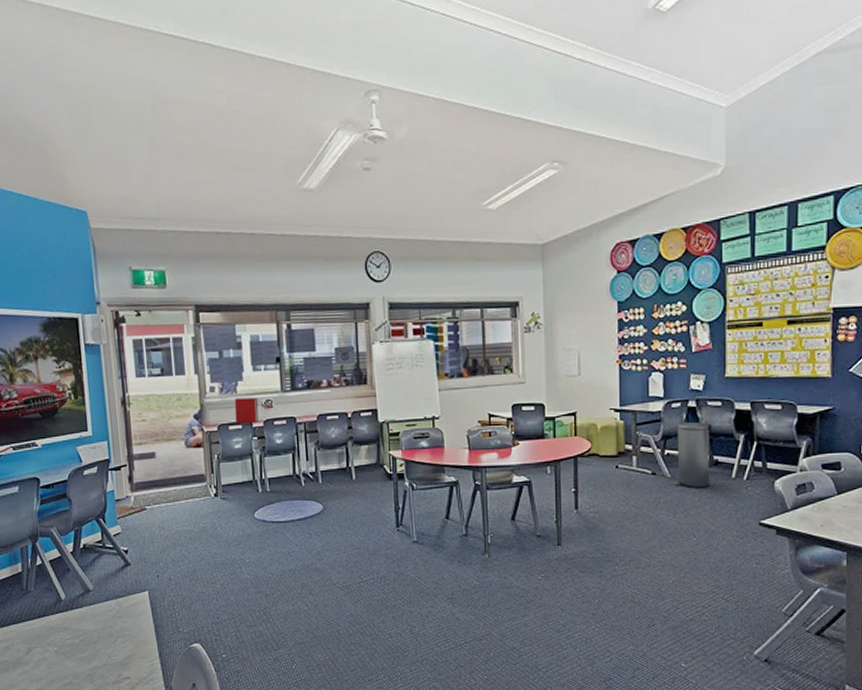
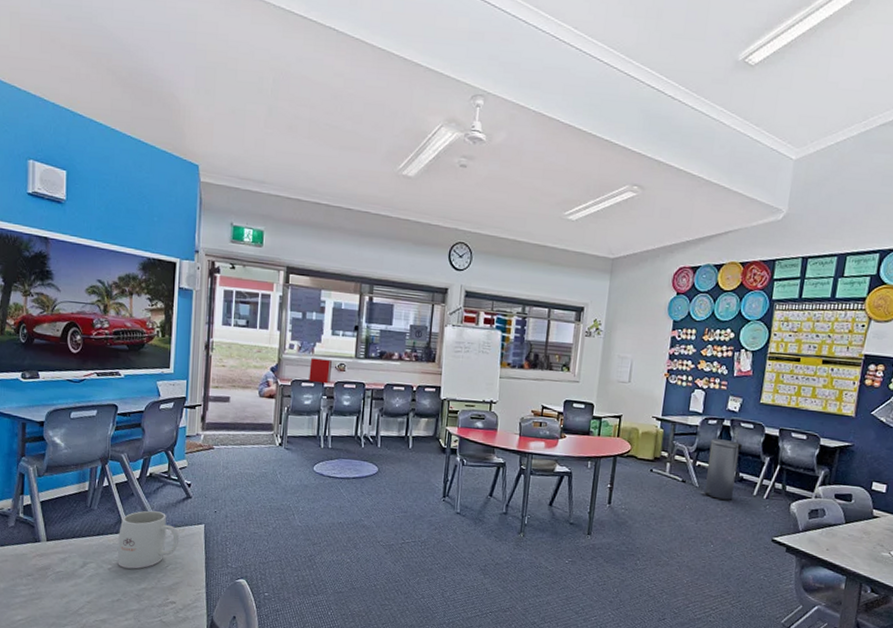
mug: none [60,584,125,648] -> present [117,510,180,569]

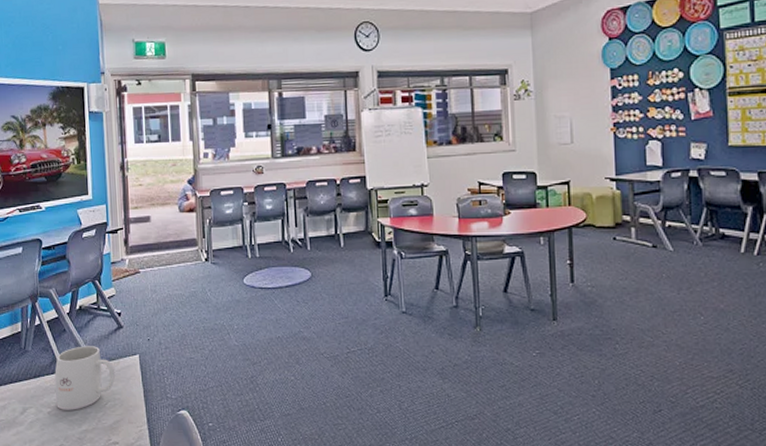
book: present [309,358,332,384] -> none [226,163,250,190]
pedal bin: present [700,439,743,501] -> none [677,193,717,263]

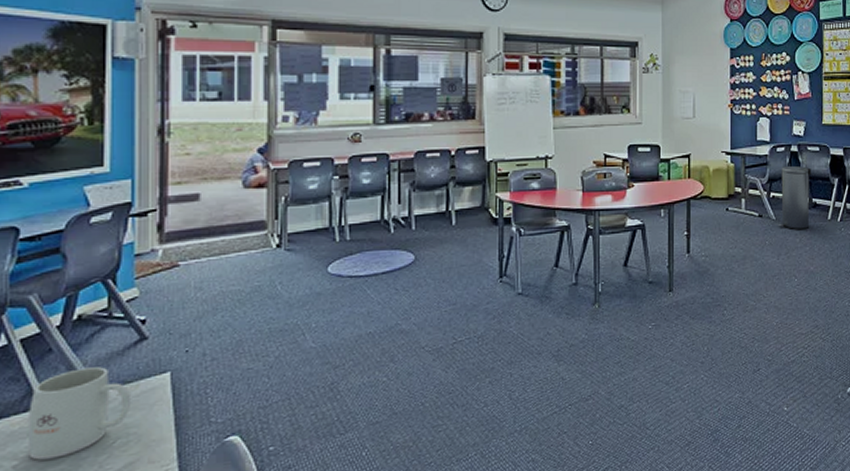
pedal bin: none [677,193,717,263] -> present [778,166,812,230]

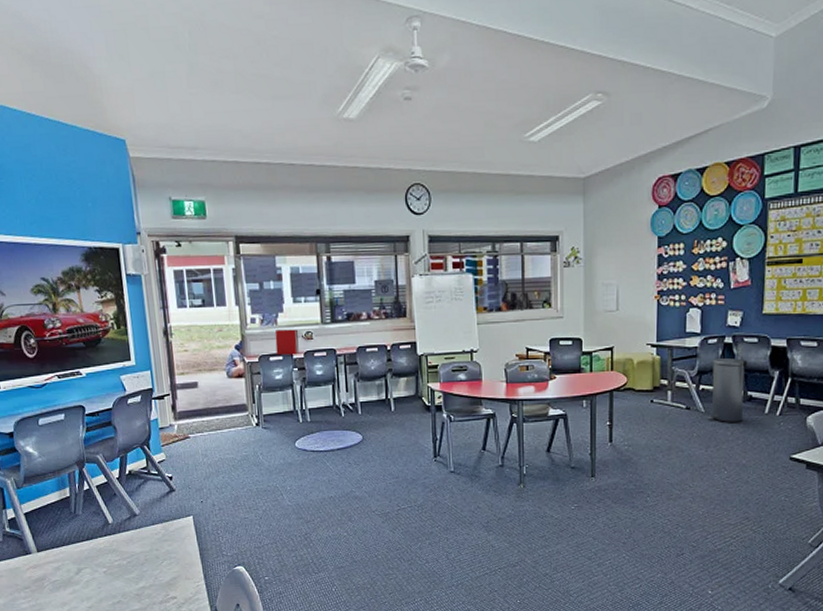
mug: present [27,367,132,460] -> none [107,509,170,569]
book: none [313,130,342,161] -> present [274,329,299,355]

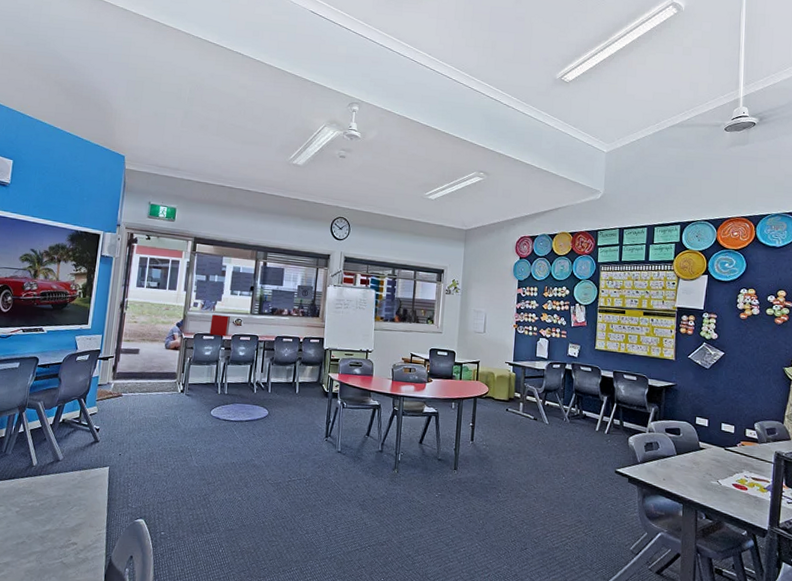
pedal bin: present [707,358,748,424] -> none [550,381,583,437]

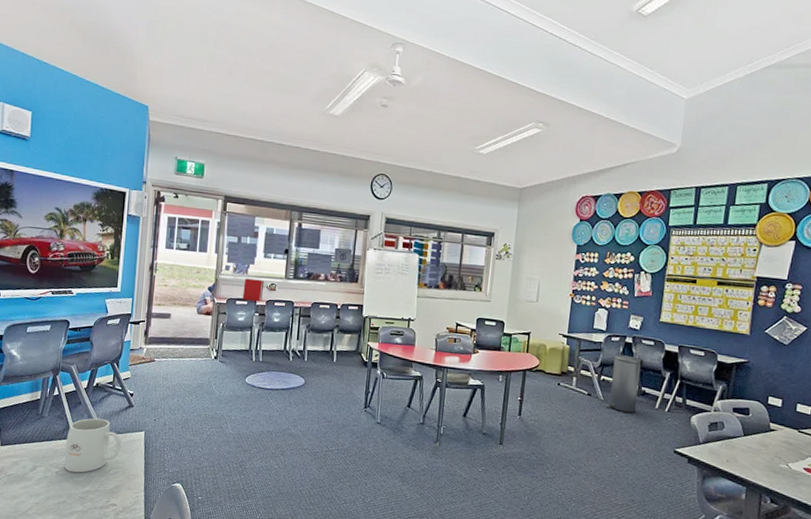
mug: none [25,454,85,512] -> present [64,418,122,473]
pedal bin: none [550,381,583,437] -> present [605,355,644,414]

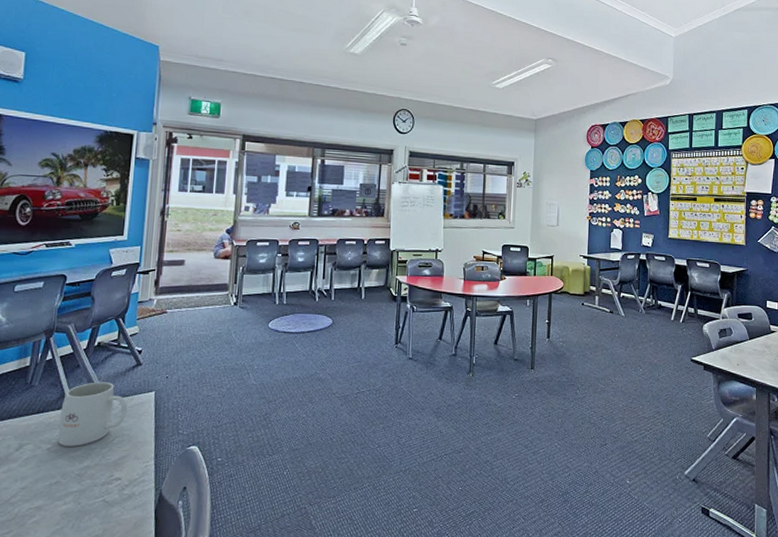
book: present [242,278,264,302] -> none [264,218,286,242]
pedal bin: present [605,355,644,414] -> none [627,272,658,327]

